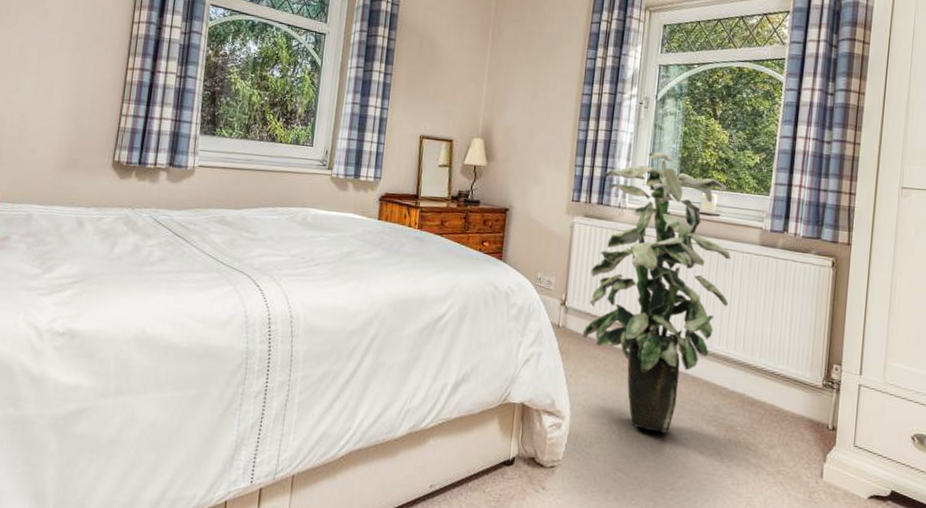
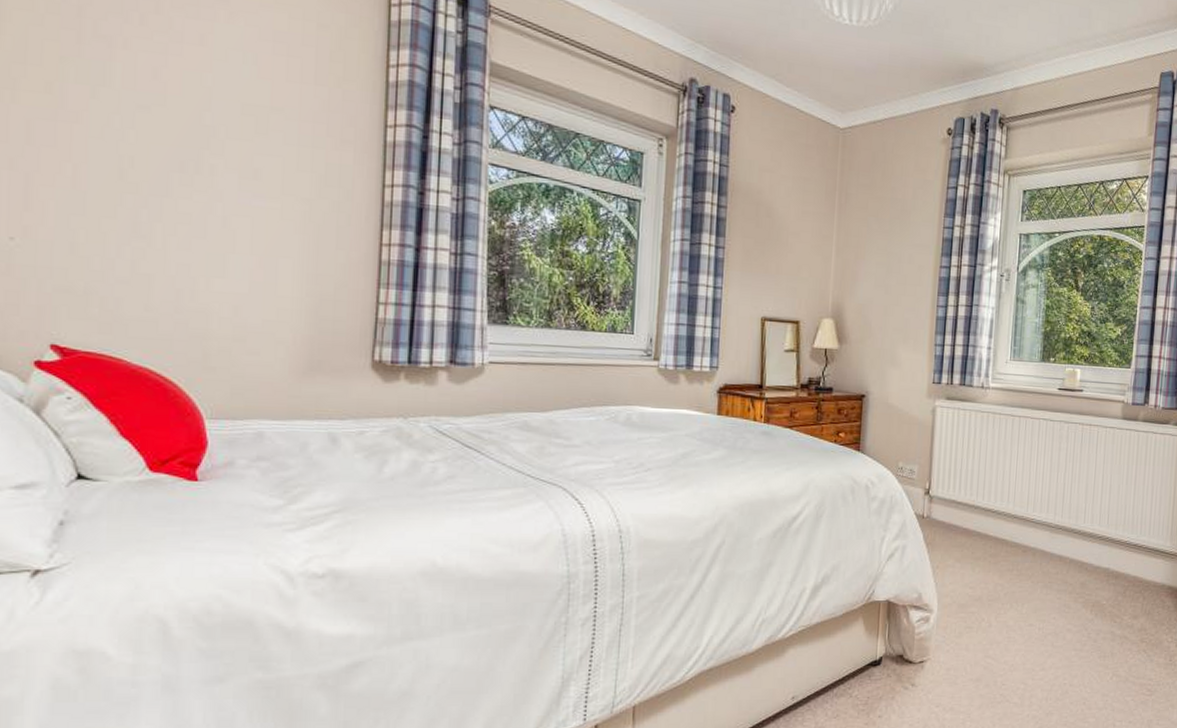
indoor plant: present [582,151,731,433] -> none [948,326,1095,615]

